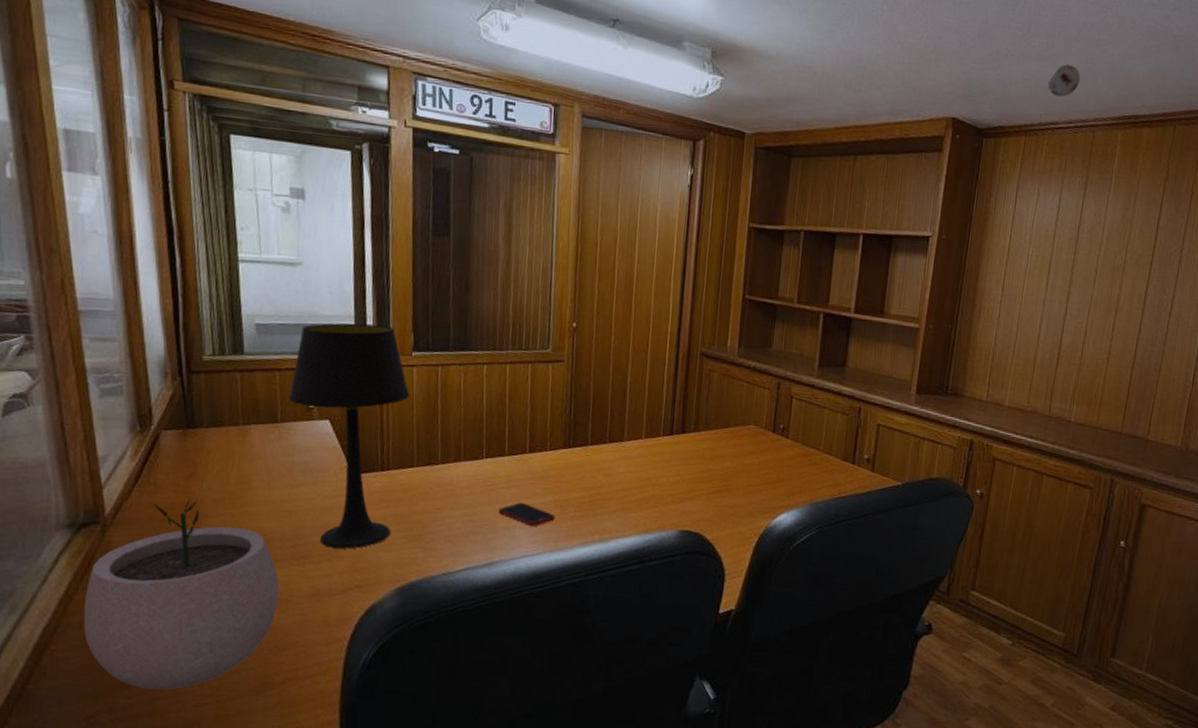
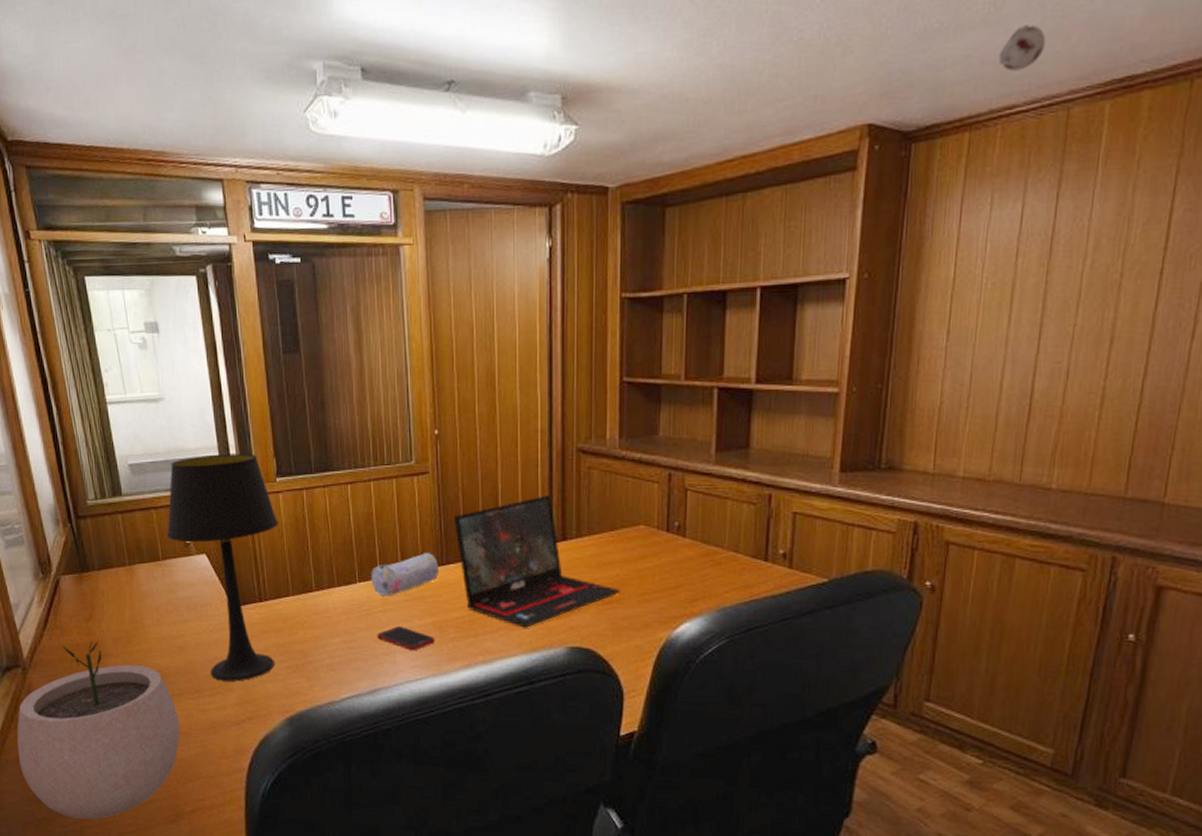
pencil case: none [498,435,566,474] -> present [371,553,440,596]
laptop: none [583,391,730,511] -> present [453,495,621,628]

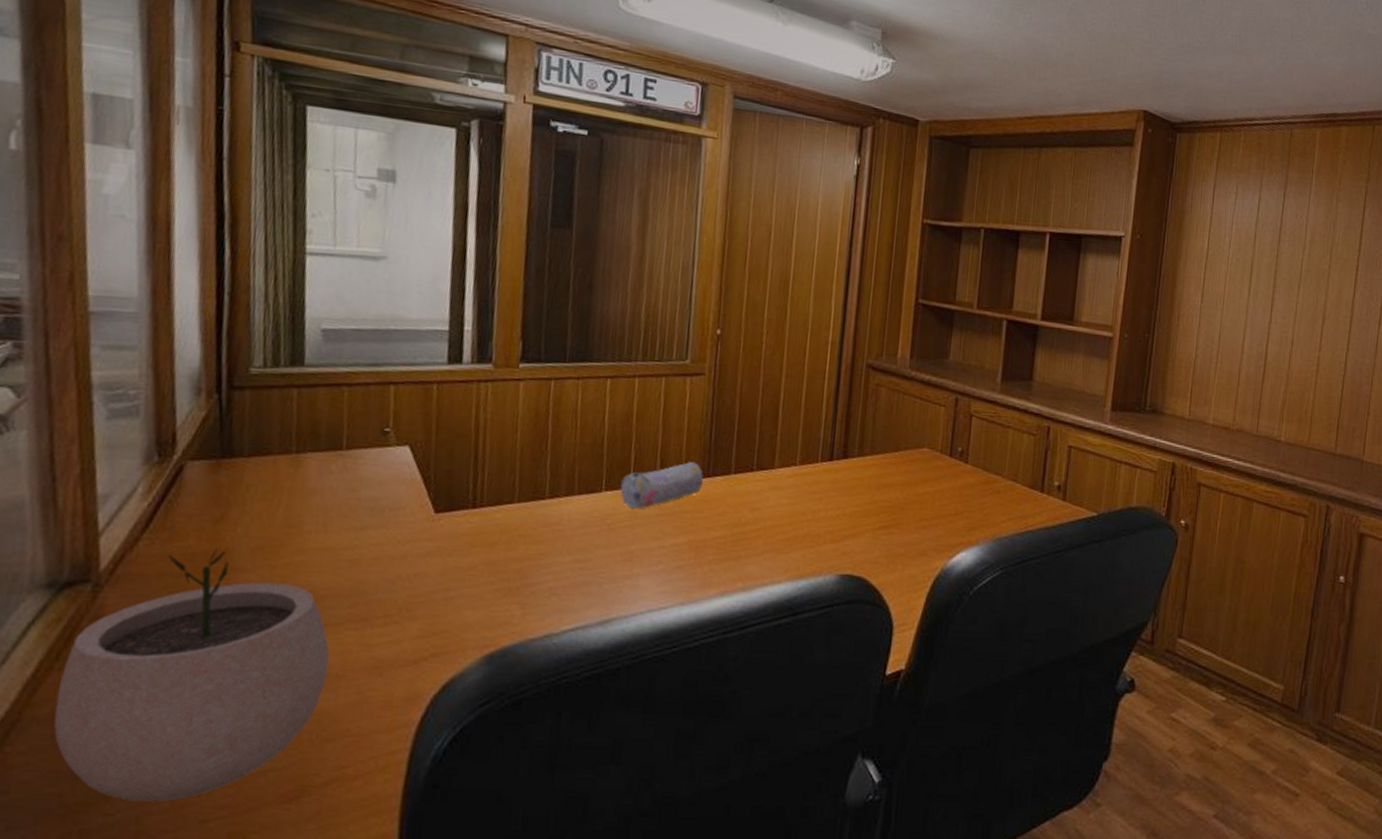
table lamp: present [166,454,278,682] -> none [358,328,514,608]
cell phone: present [377,626,435,651] -> none [618,545,689,574]
laptop: present [453,495,621,628] -> none [726,409,899,552]
smoke detector: present [998,23,1047,71] -> none [1242,58,1276,93]

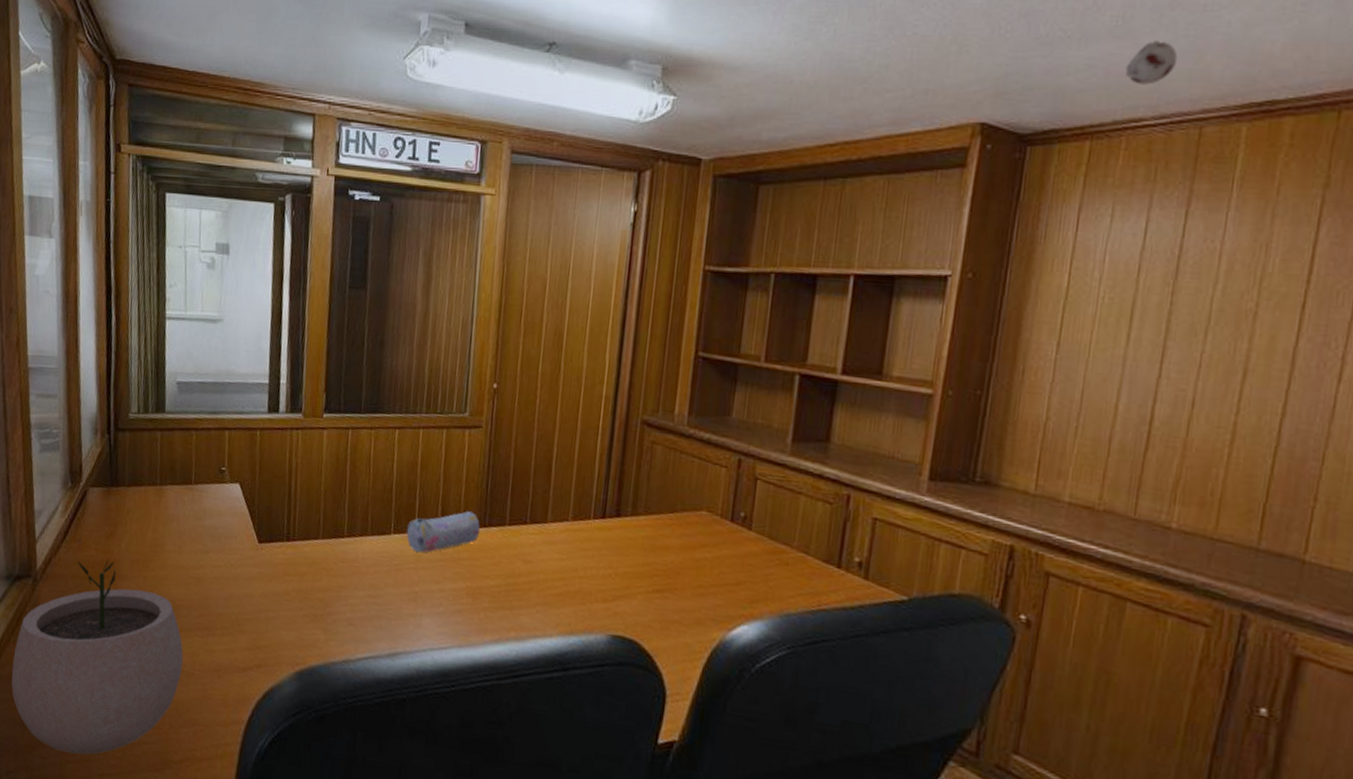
smoke detector: none [1242,58,1276,93] -> present [1125,39,1178,85]

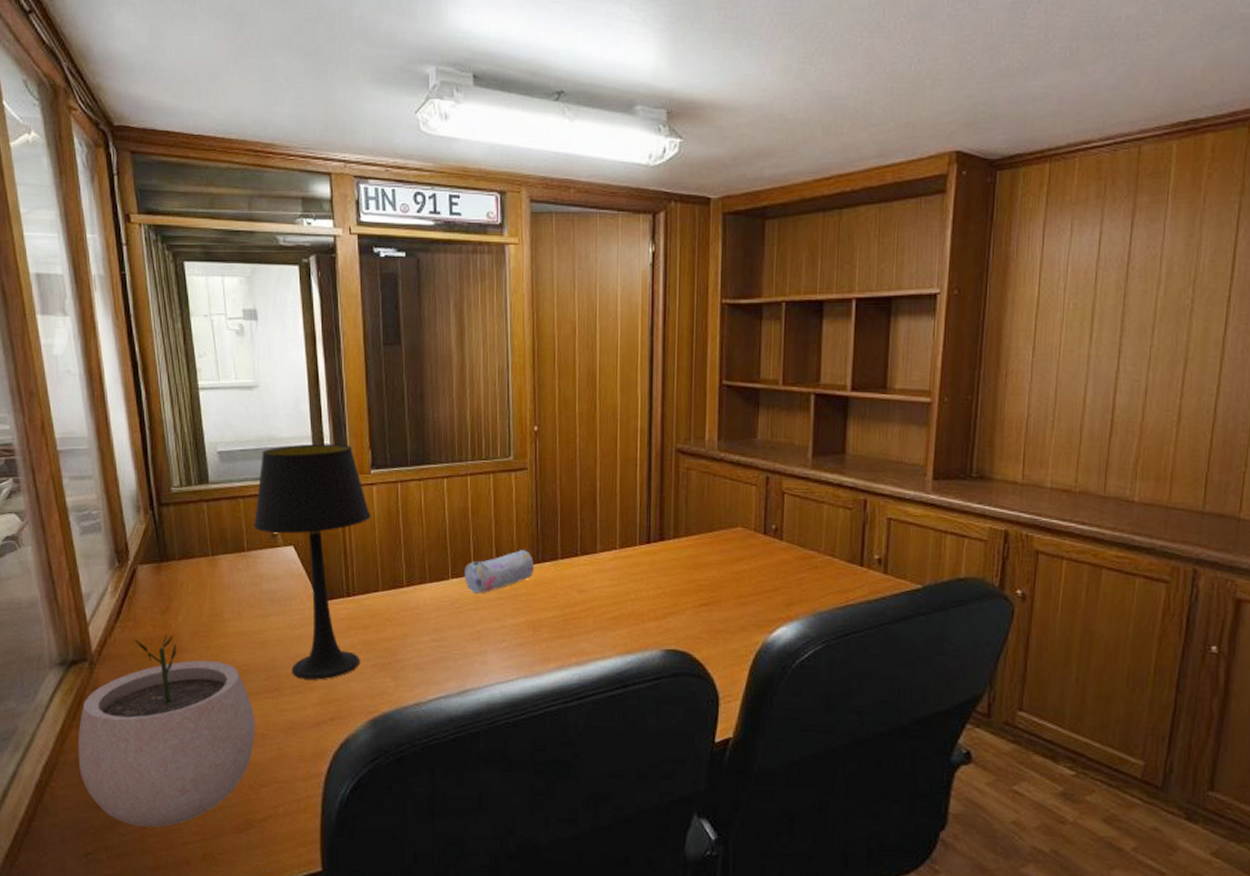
table lamp: none [202,382,319,624] -> present [253,444,371,680]
smoke detector: present [1125,39,1178,85] -> none [1074,68,1118,110]

